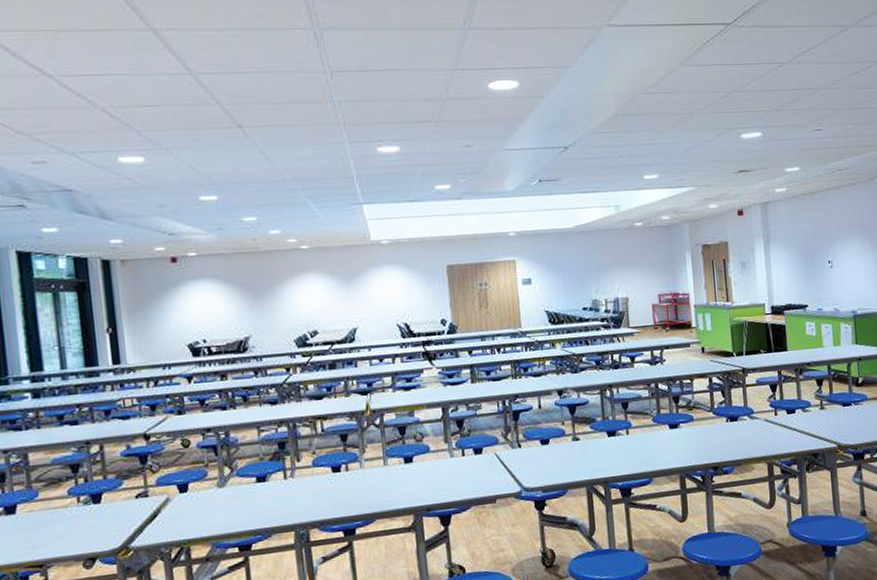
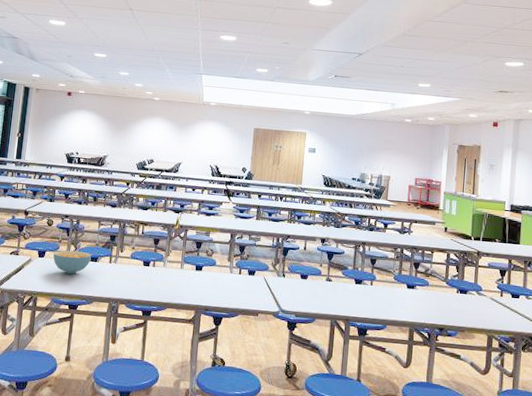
cereal bowl: none [199,472,258,506] -> present [53,250,92,274]

